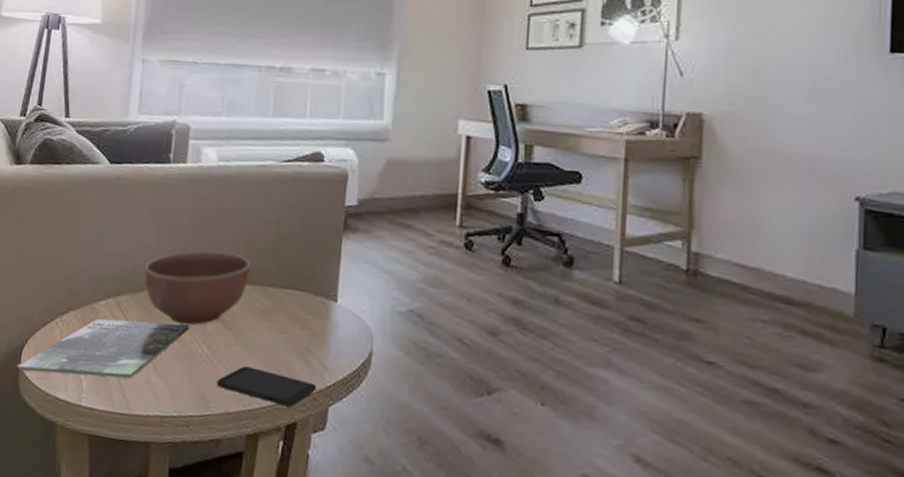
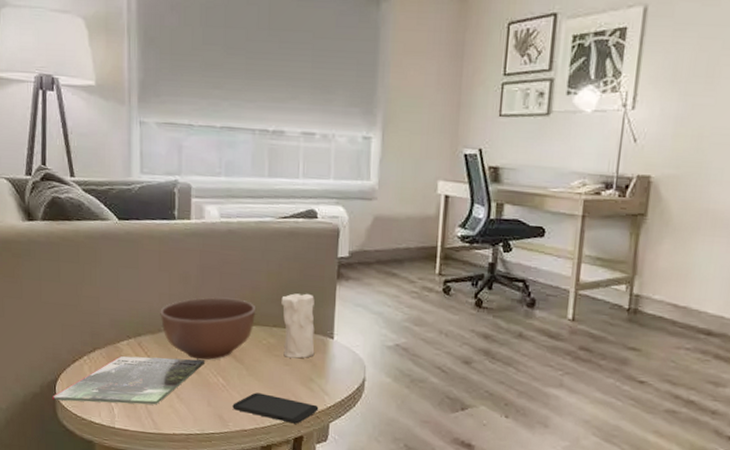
candle: none [279,247,317,325] -> present [281,293,315,359]

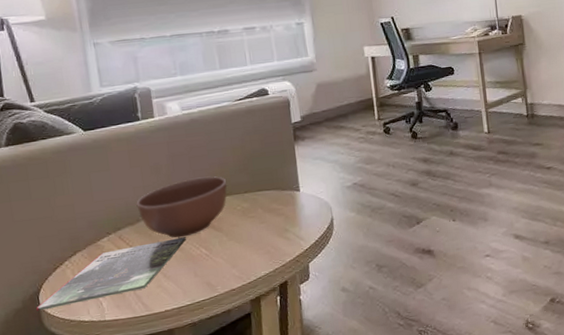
mobile phone: present [232,392,319,424] -> none [218,251,297,274]
candle: present [281,293,315,359] -> none [248,158,286,216]

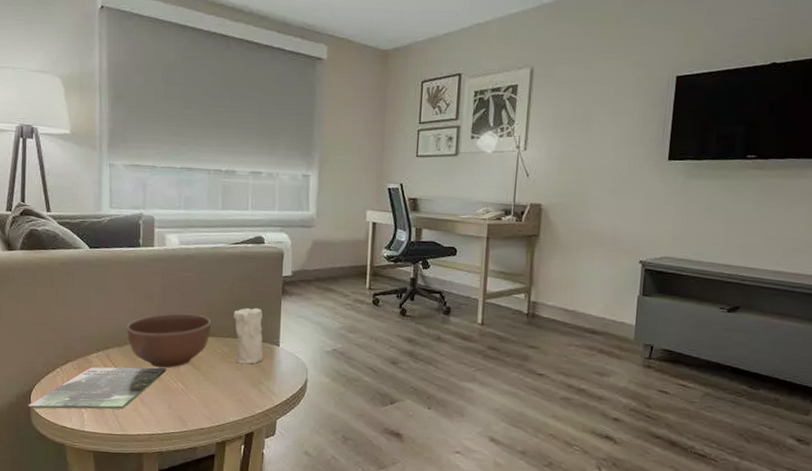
candle: none [248,158,286,216] -> present [234,307,263,364]

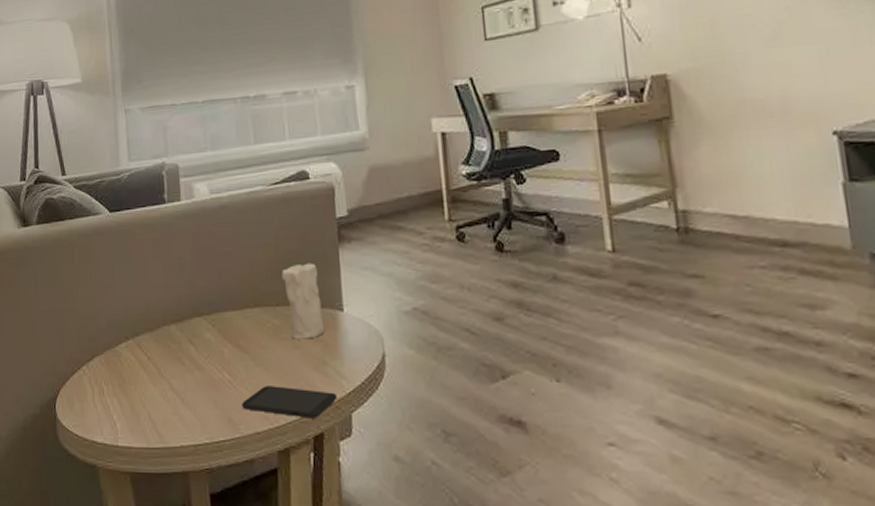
magazine: present [27,366,167,410] -> none [52,354,209,421]
bowl: present [126,313,212,368] -> none [157,279,257,355]
mobile phone: none [191,395,267,421] -> present [241,386,338,418]

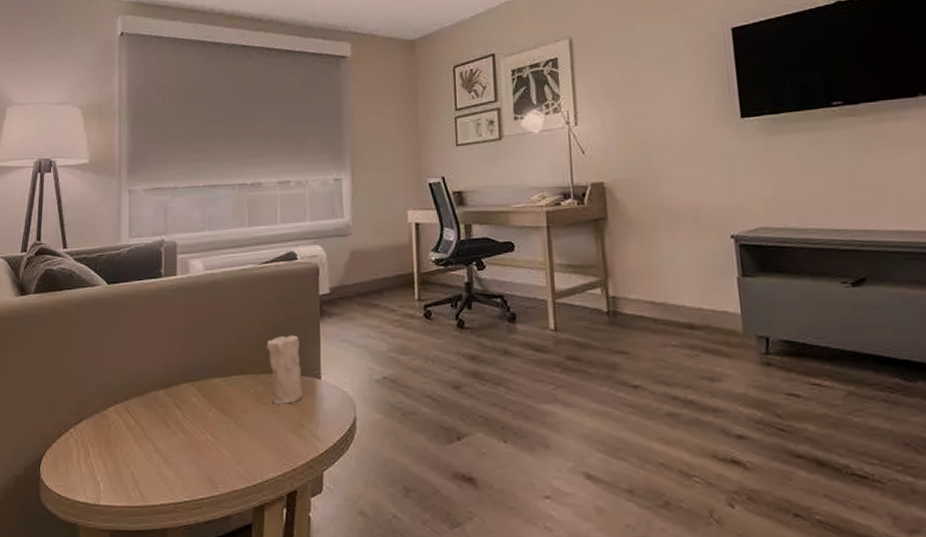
mobile phone: present [241,386,338,418] -> none [222,447,311,477]

